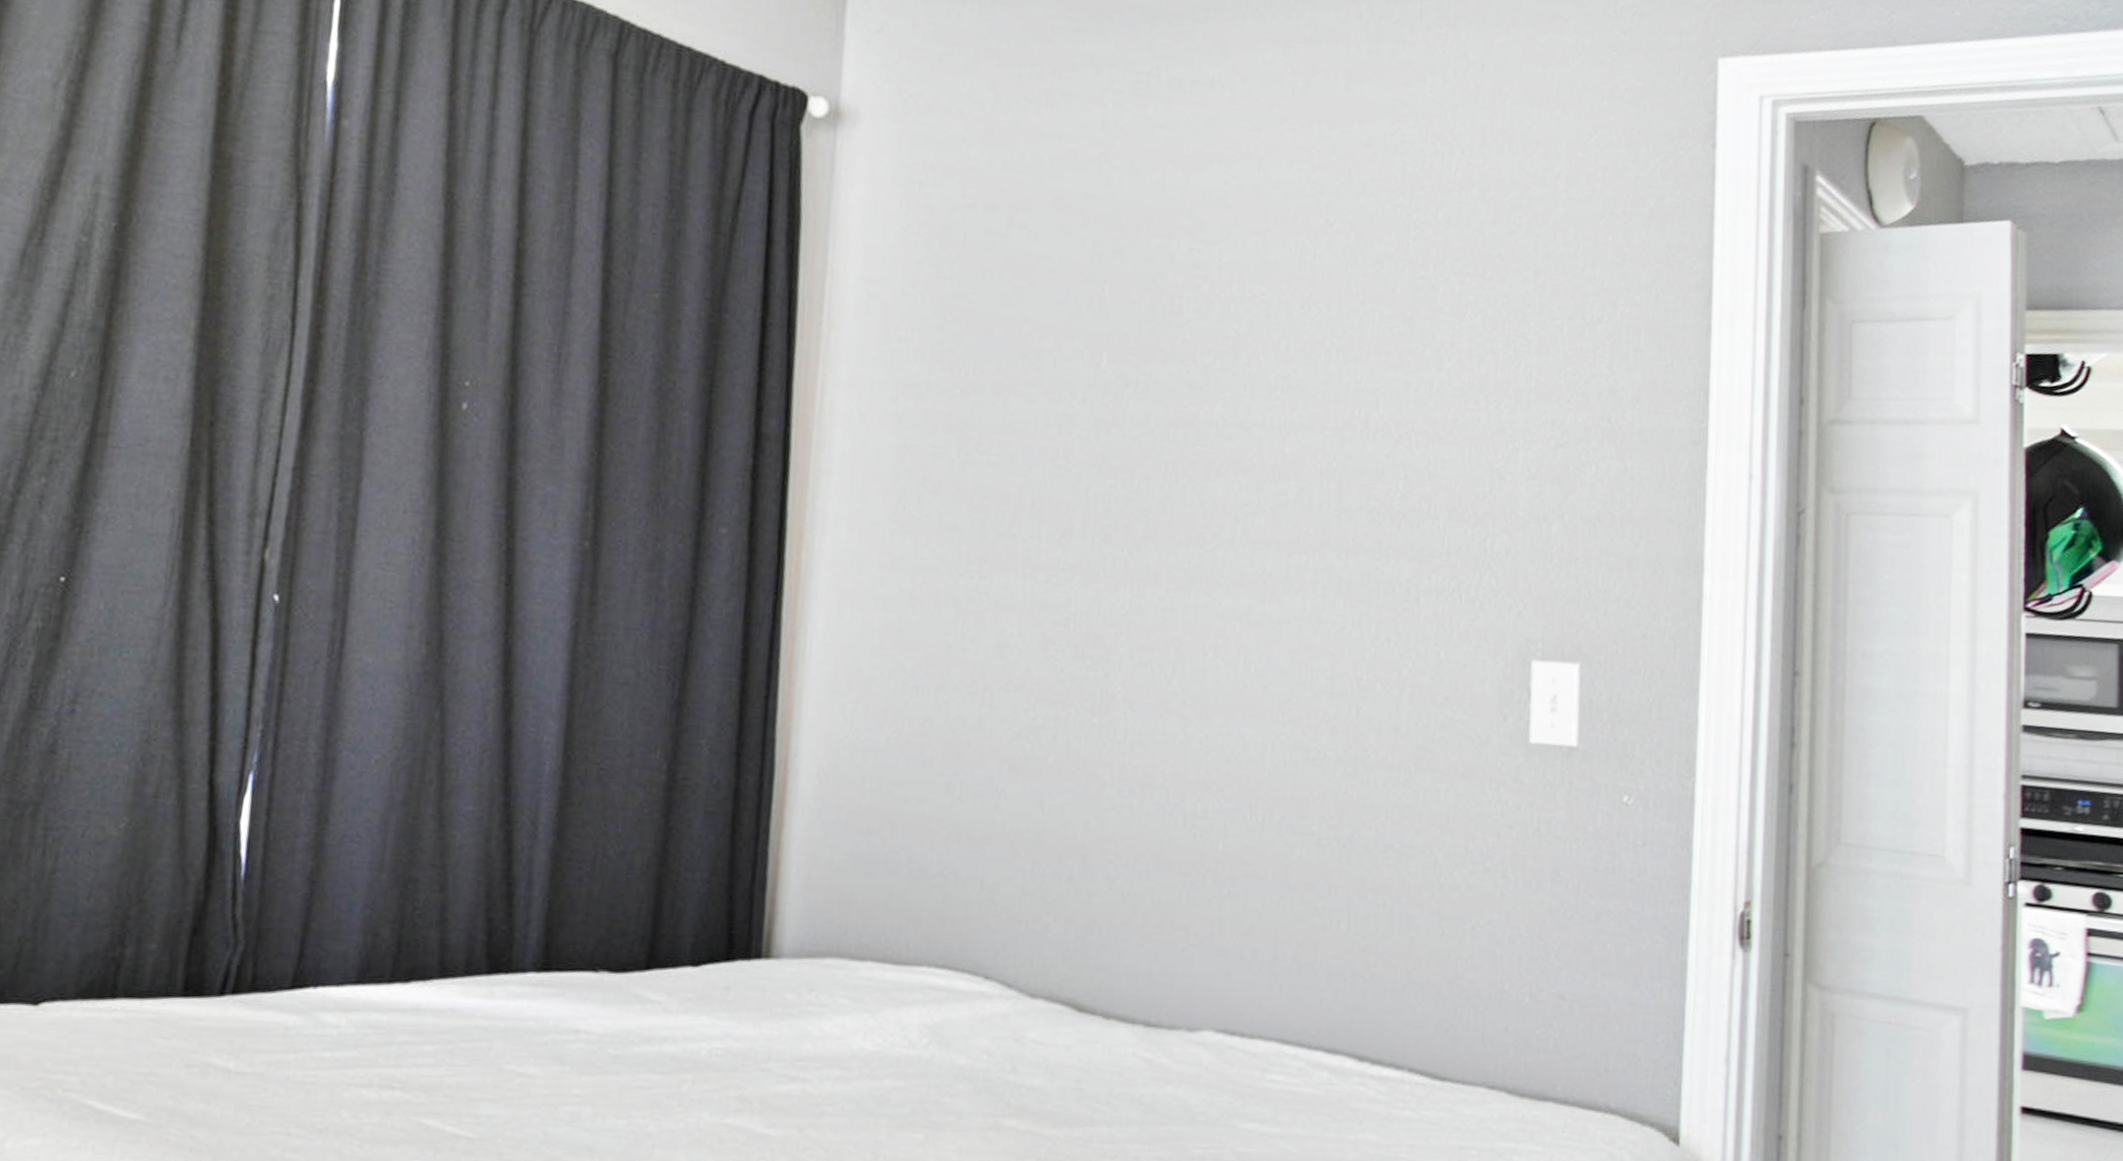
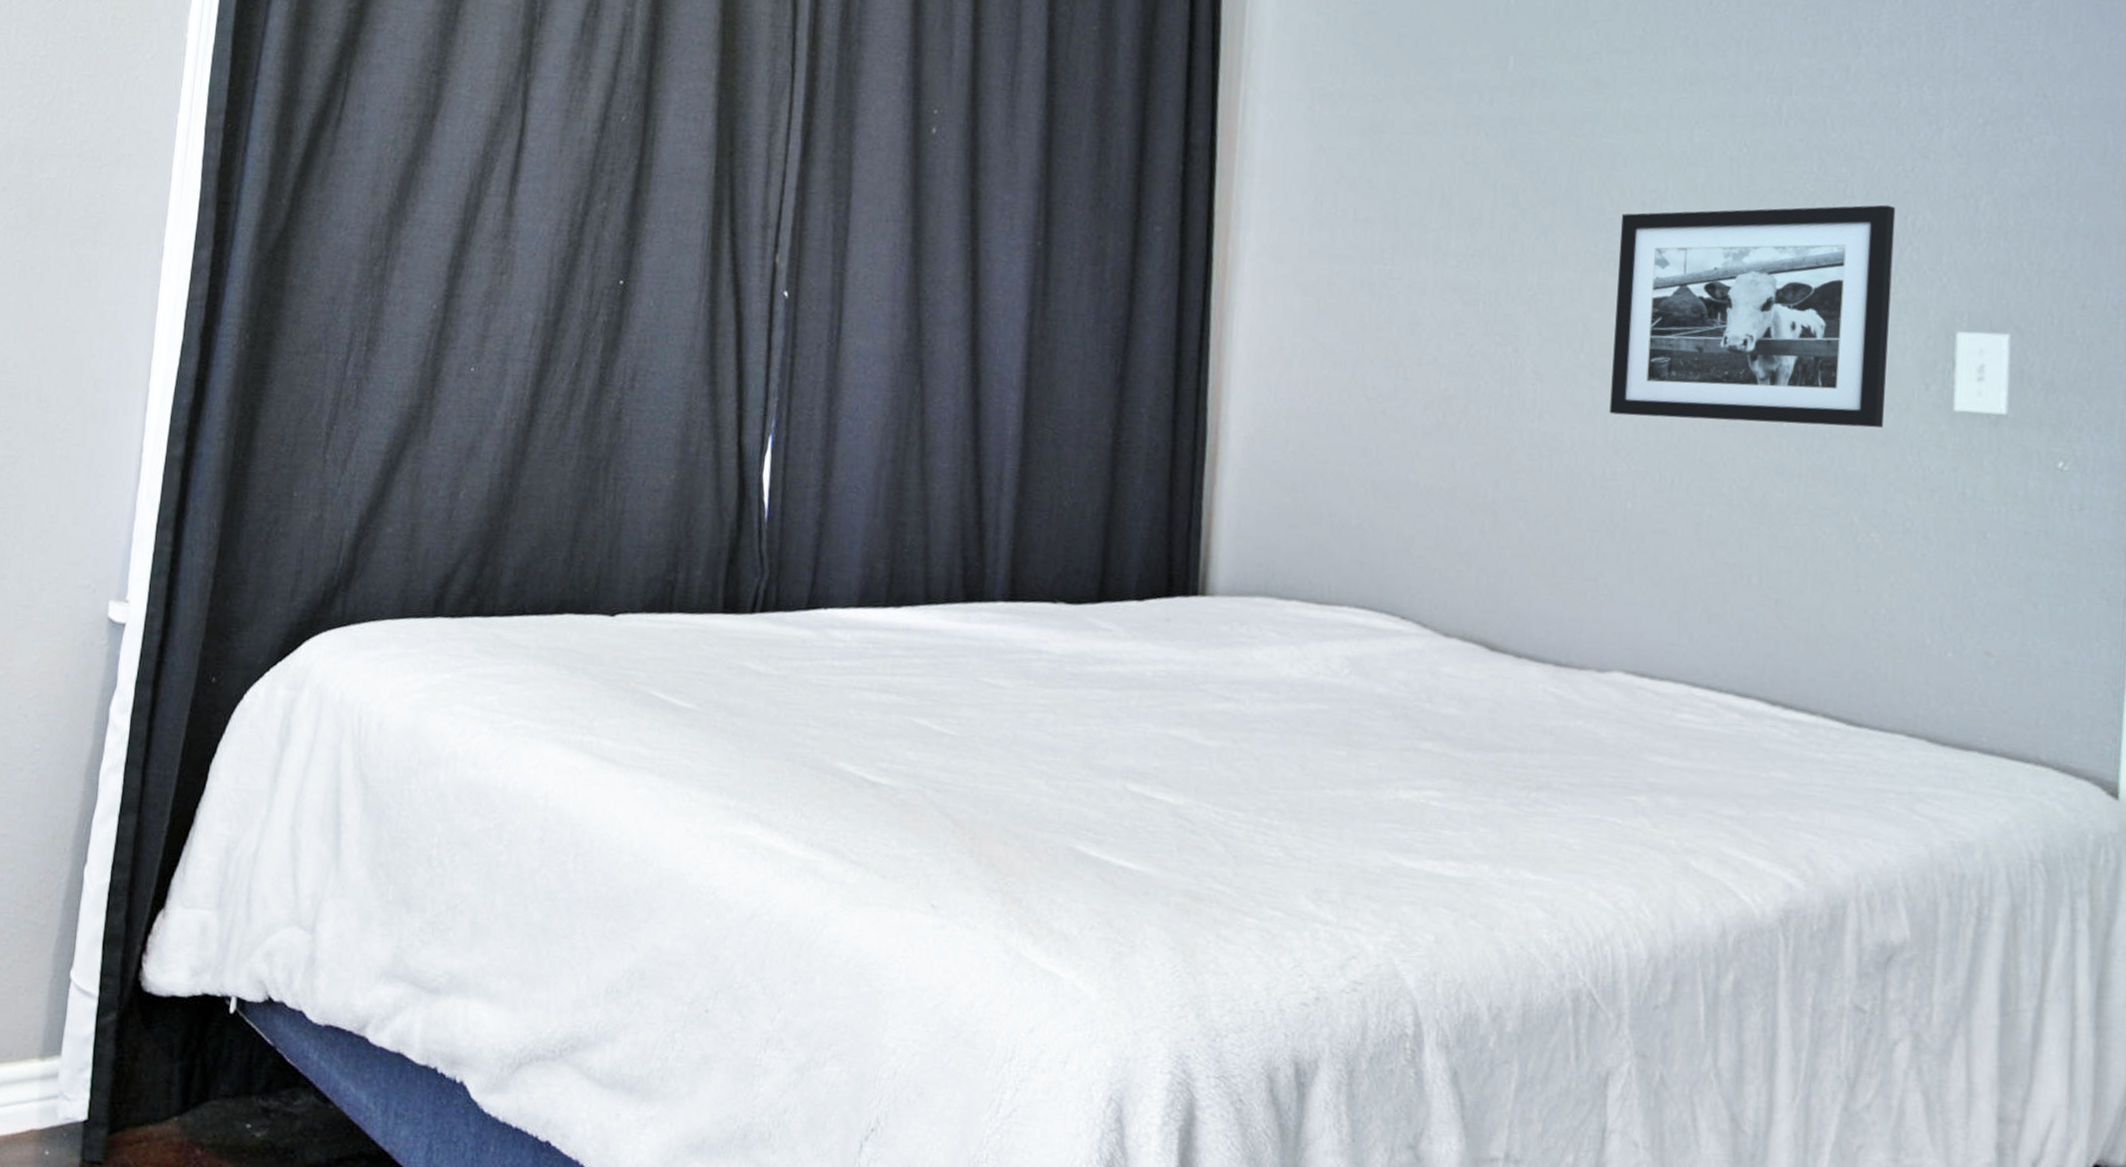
picture frame: none [1201,526,1476,761] -> present [1609,204,1896,428]

